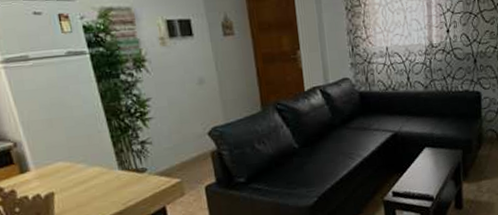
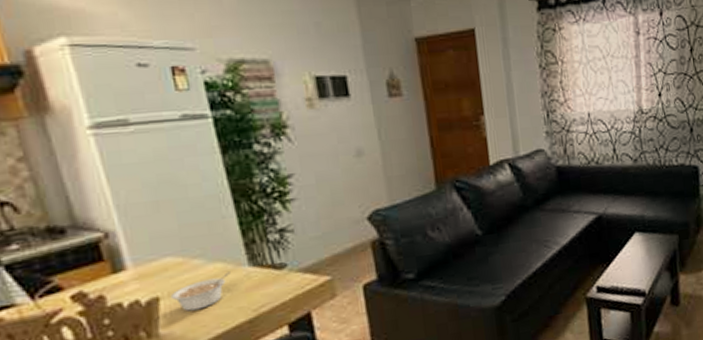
legume: none [62,174,105,204] -> present [170,271,231,312]

